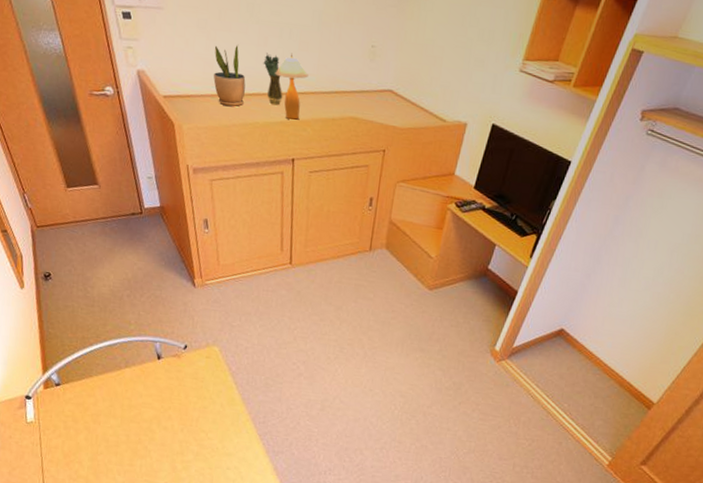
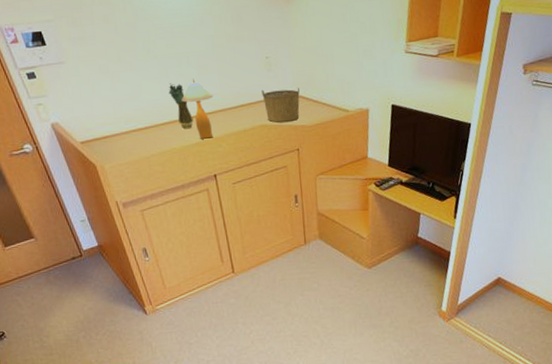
potted plant: present [213,44,246,107] -> none [121,80,158,140]
basket: none [359,79,399,120] -> present [261,87,300,123]

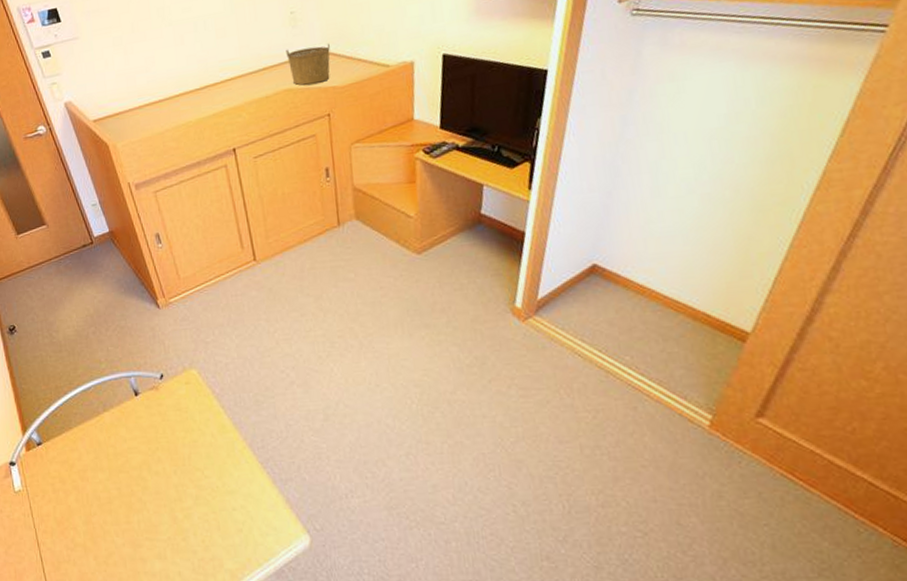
vase: present [168,83,194,130] -> none [184,50,211,100]
table lamp: present [181,78,213,139] -> none [197,43,232,110]

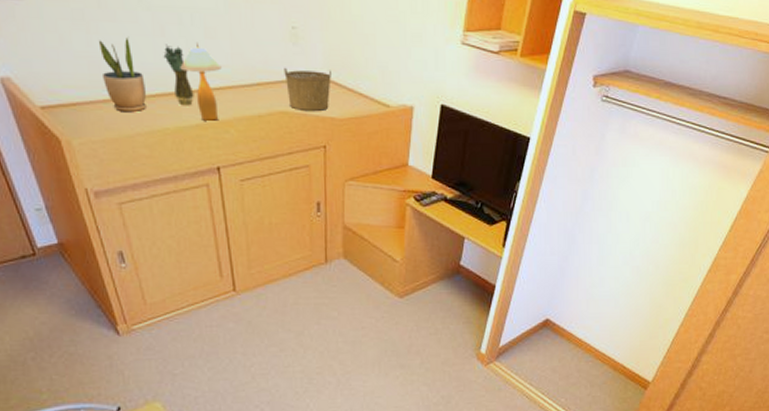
potted plant: none [134,50,172,114] -> present [99,36,146,113]
vase: none [184,50,211,100] -> present [163,44,194,106]
table lamp: none [197,43,232,110] -> present [180,42,222,121]

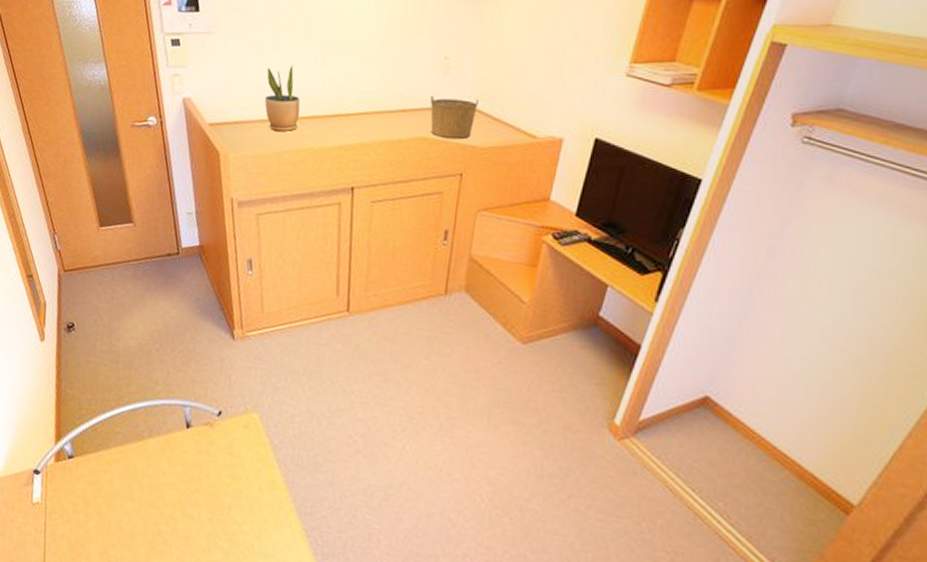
vase: present [163,44,194,106] -> none [320,72,342,129]
table lamp: present [180,42,222,121] -> none [333,70,371,143]

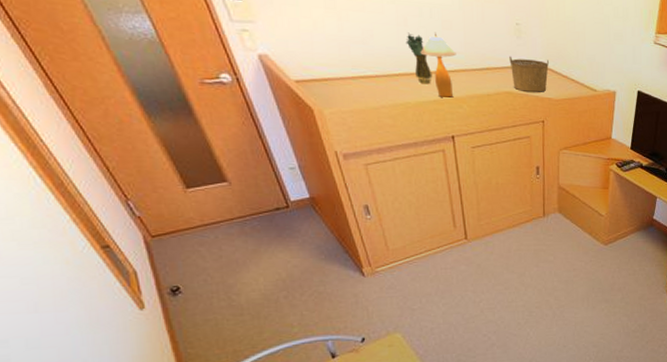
potted plant: present [264,64,300,132] -> none [349,24,390,89]
vase: none [320,72,342,129] -> present [406,32,433,85]
table lamp: none [333,70,371,143] -> present [420,32,456,97]

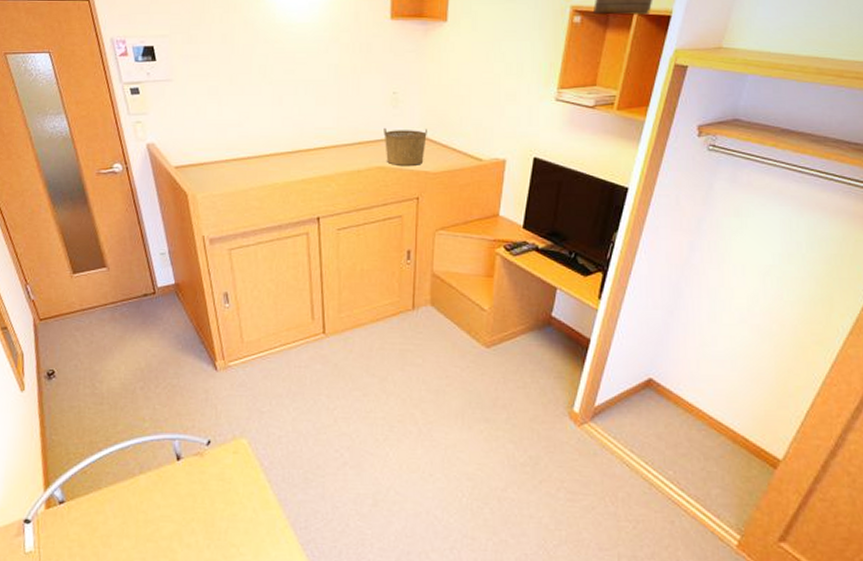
vase: present [406,32,433,85] -> none [279,111,303,164]
table lamp: present [420,32,456,97] -> none [292,109,328,176]

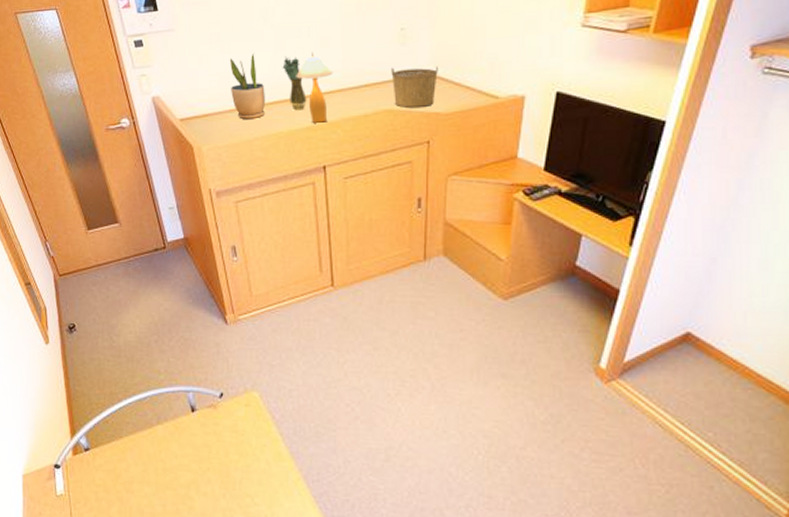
potted plant: none [226,106,262,170] -> present [230,52,265,120]
vase: none [279,111,303,164] -> present [282,56,307,111]
table lamp: none [292,109,328,176] -> present [296,51,333,123]

